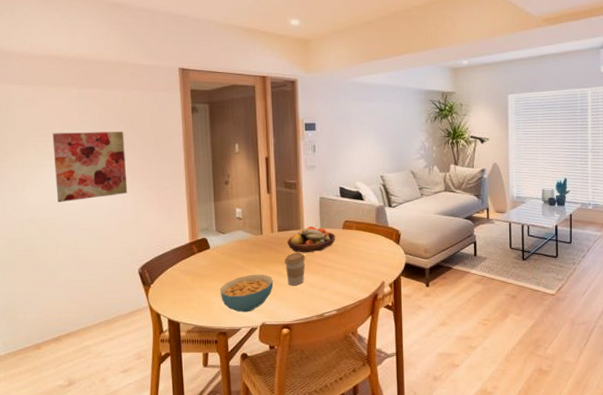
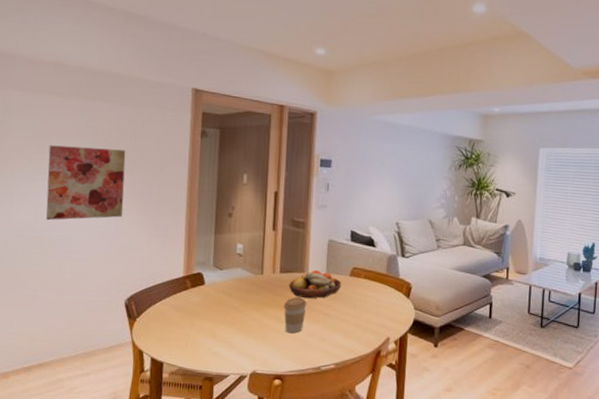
cereal bowl: present [219,274,273,313] -> none [210,316,270,358]

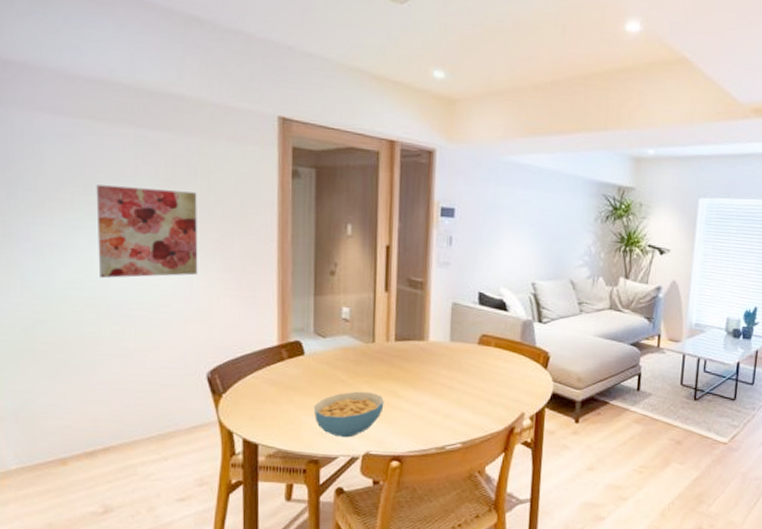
cereal bowl: none [210,316,270,358] -> present [313,391,384,438]
coffee cup: present [283,297,307,333] -> none [399,368,428,409]
fruit bowl: present [288,269,342,299] -> none [405,337,469,371]

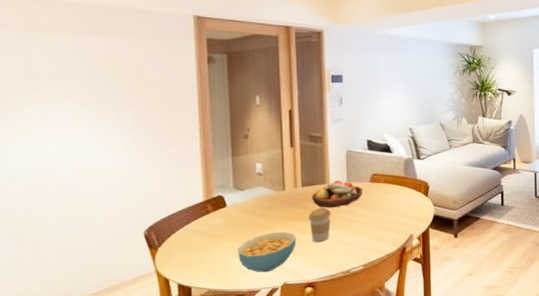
wall art: present [96,185,198,279] -> none [42,82,133,161]
coffee cup: none [399,368,428,409] -> present [308,207,331,242]
fruit bowl: none [405,337,469,371] -> present [311,180,363,208]

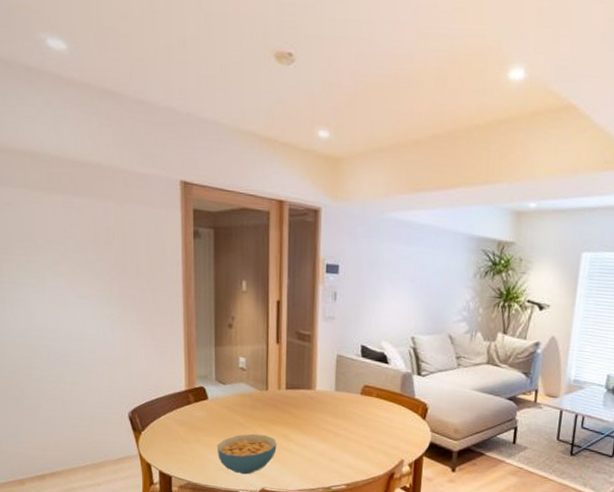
coffee cup: present [308,207,331,242] -> none [290,414,316,452]
fruit bowl: present [311,180,363,208] -> none [295,386,352,417]

